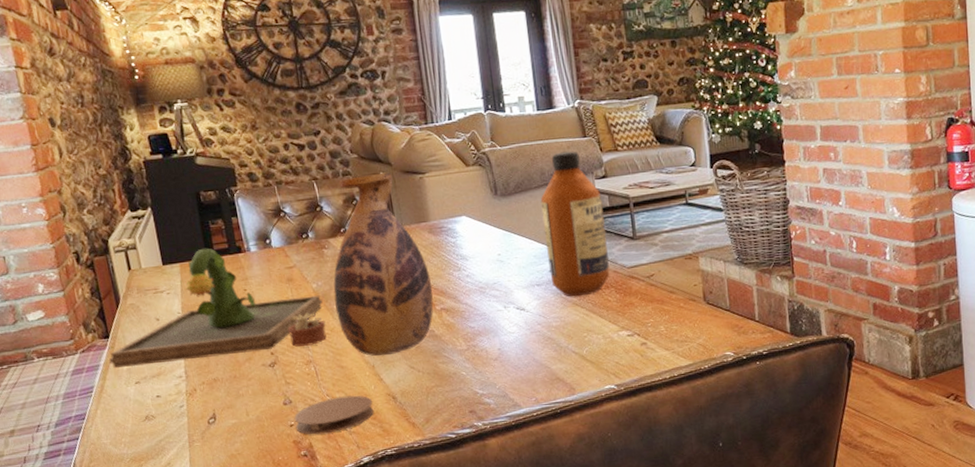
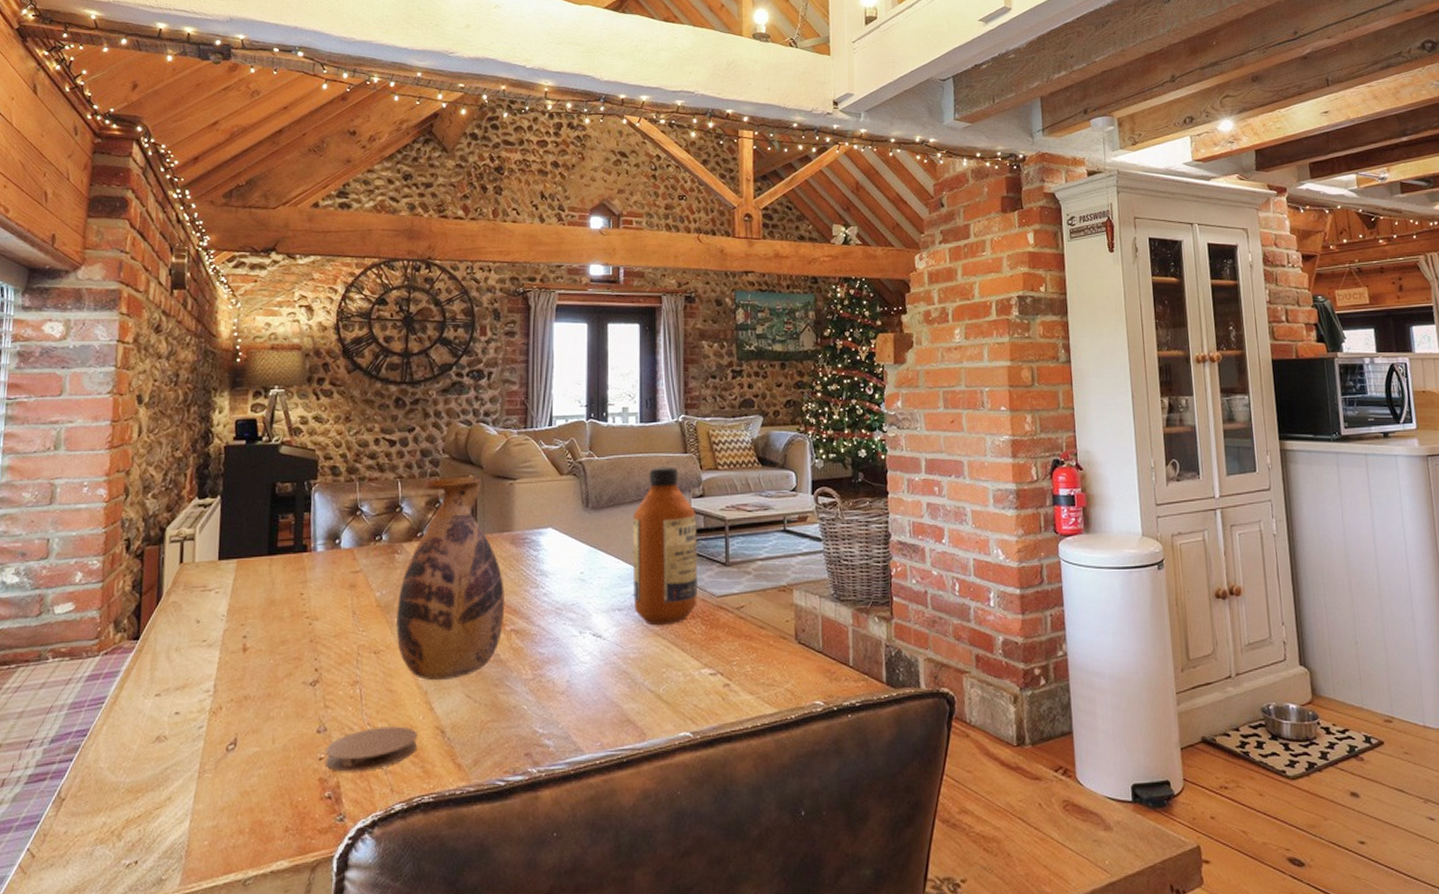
potted plant: present [109,248,327,369] -> none [132,544,383,677]

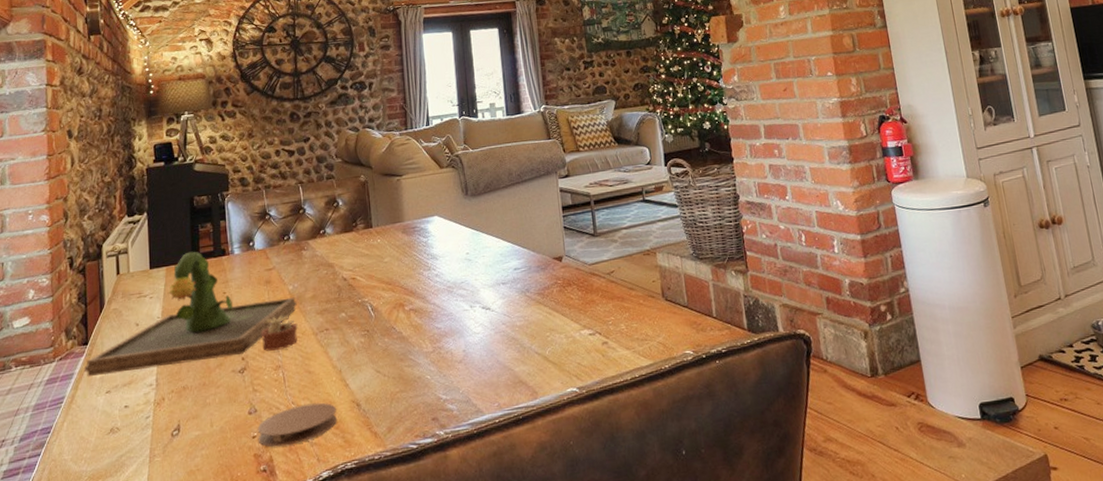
potted plant: none [132,544,383,677] -> present [84,251,298,377]
vase: present [396,475,505,681] -> none [308,175,403,360]
bottle: present [632,466,697,626] -> none [508,152,572,296]

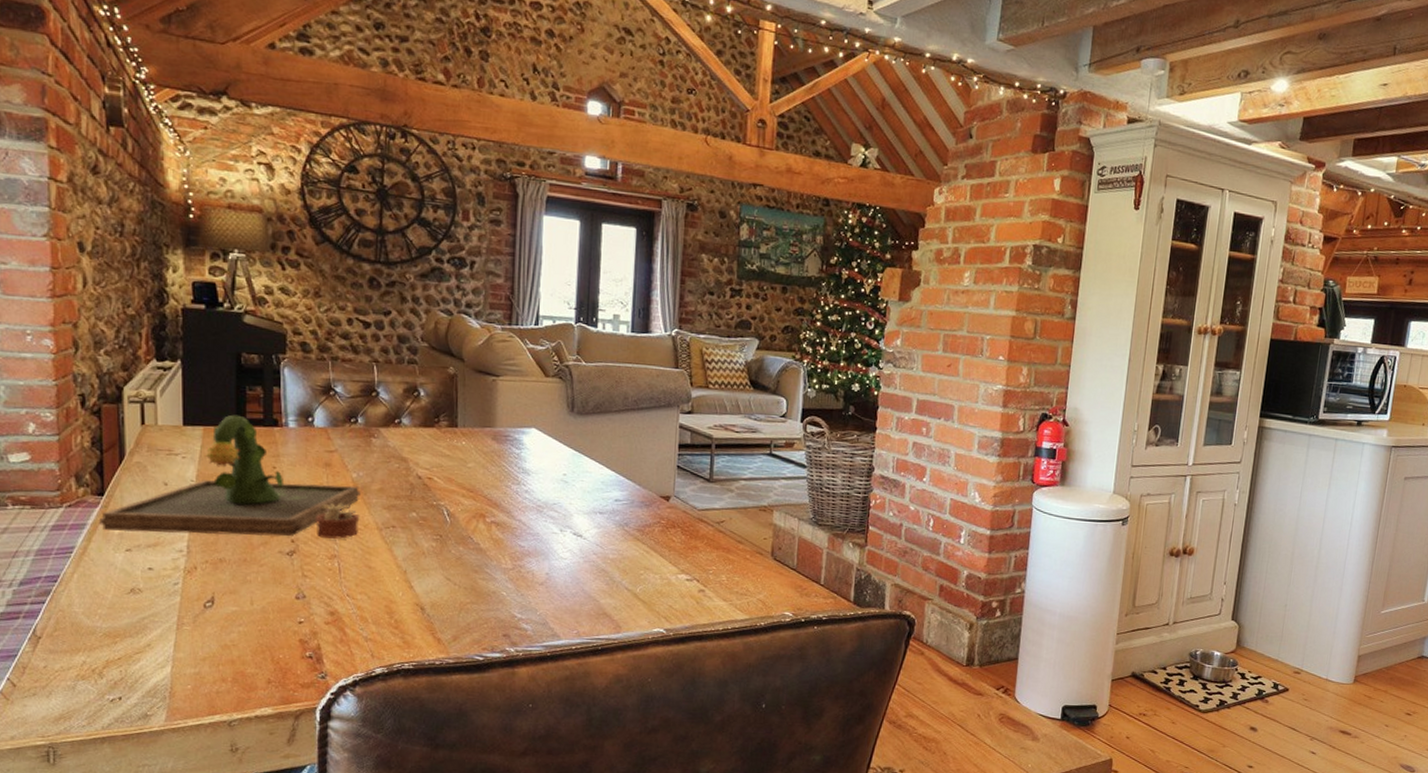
coaster: present [257,402,338,447] -> none [305,598,398,637]

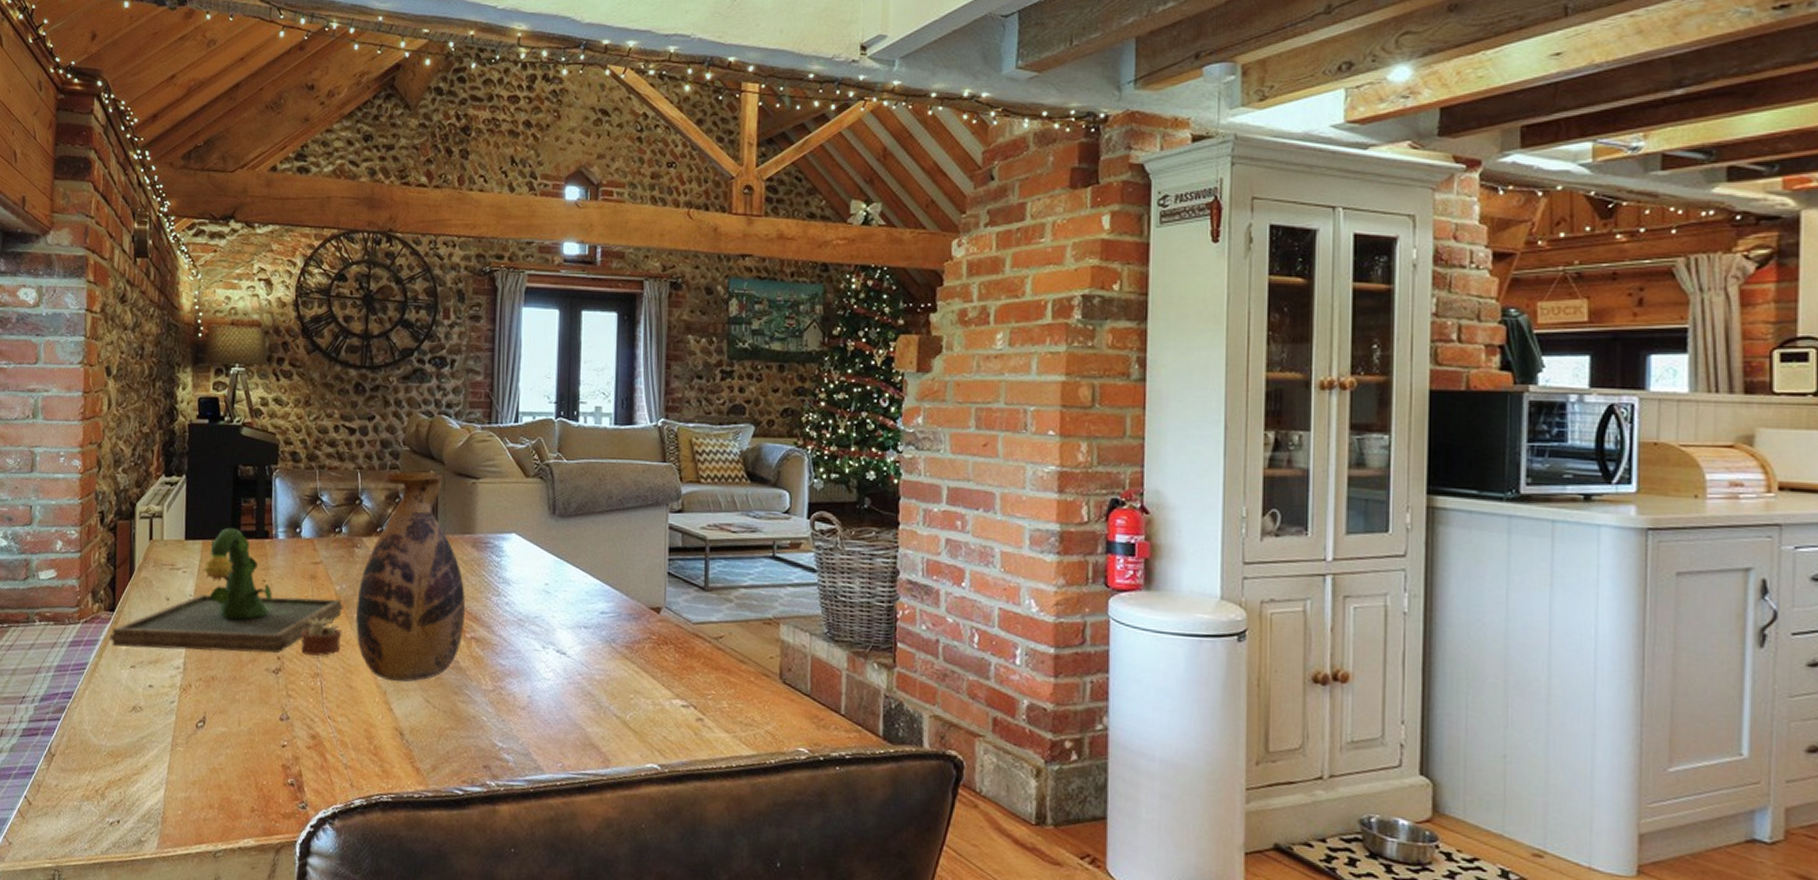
vase: none [374,367,486,563] -> present [356,471,466,683]

